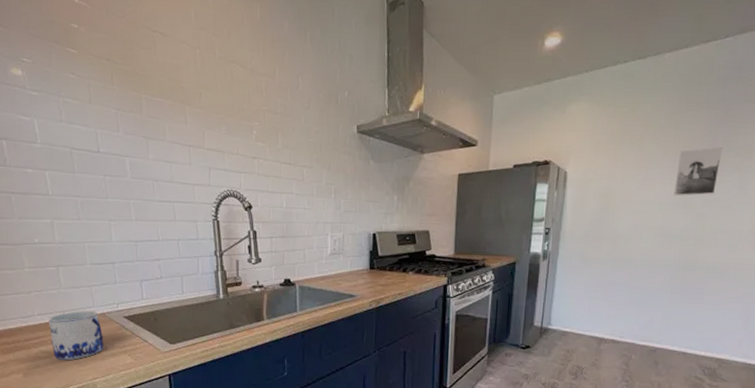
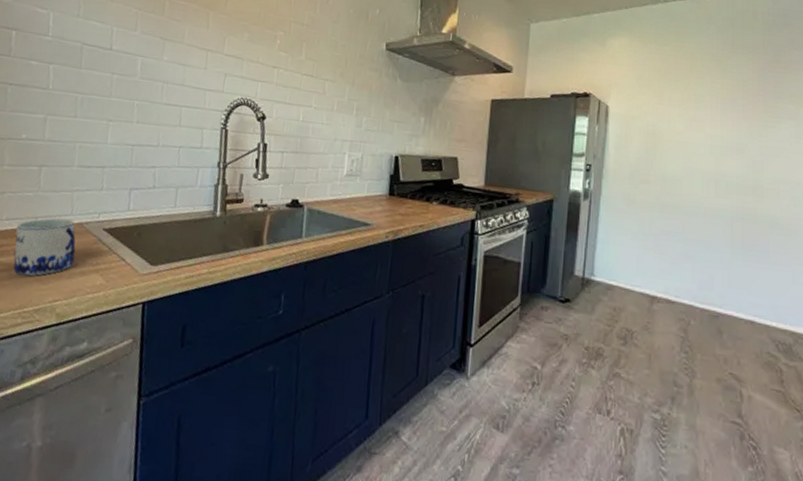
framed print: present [674,147,723,196] -> none [726,92,775,142]

